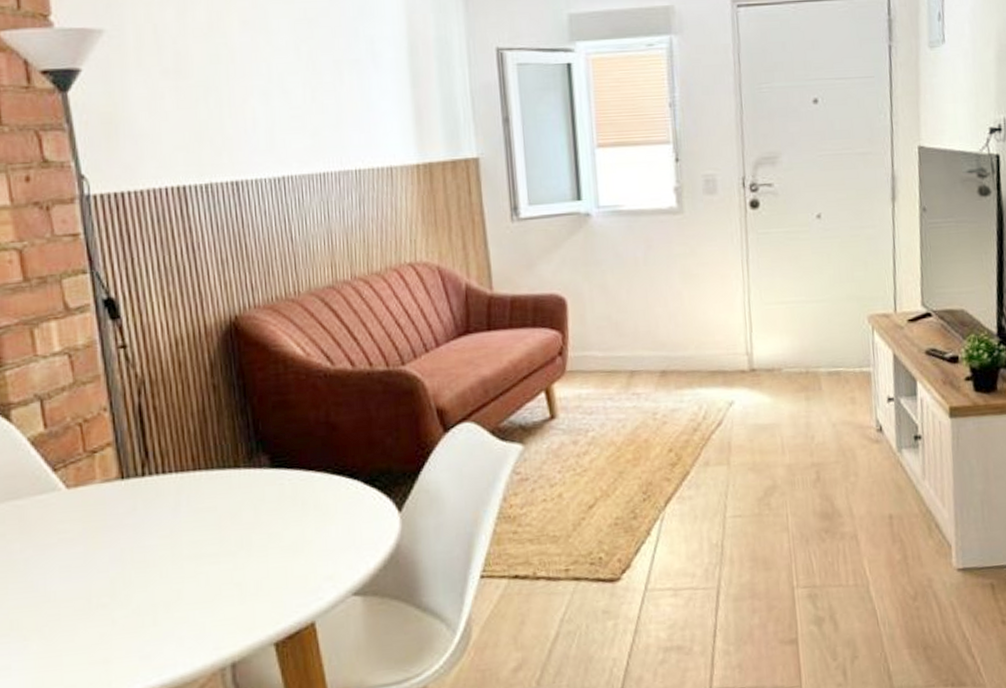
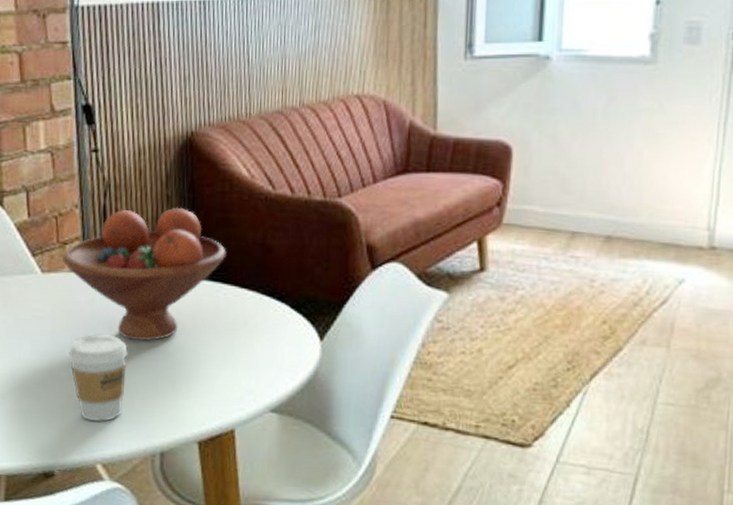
fruit bowl: none [92,395,287,546] -> present [62,207,226,342]
coffee cup: none [108,543,182,645] -> present [68,334,128,422]

